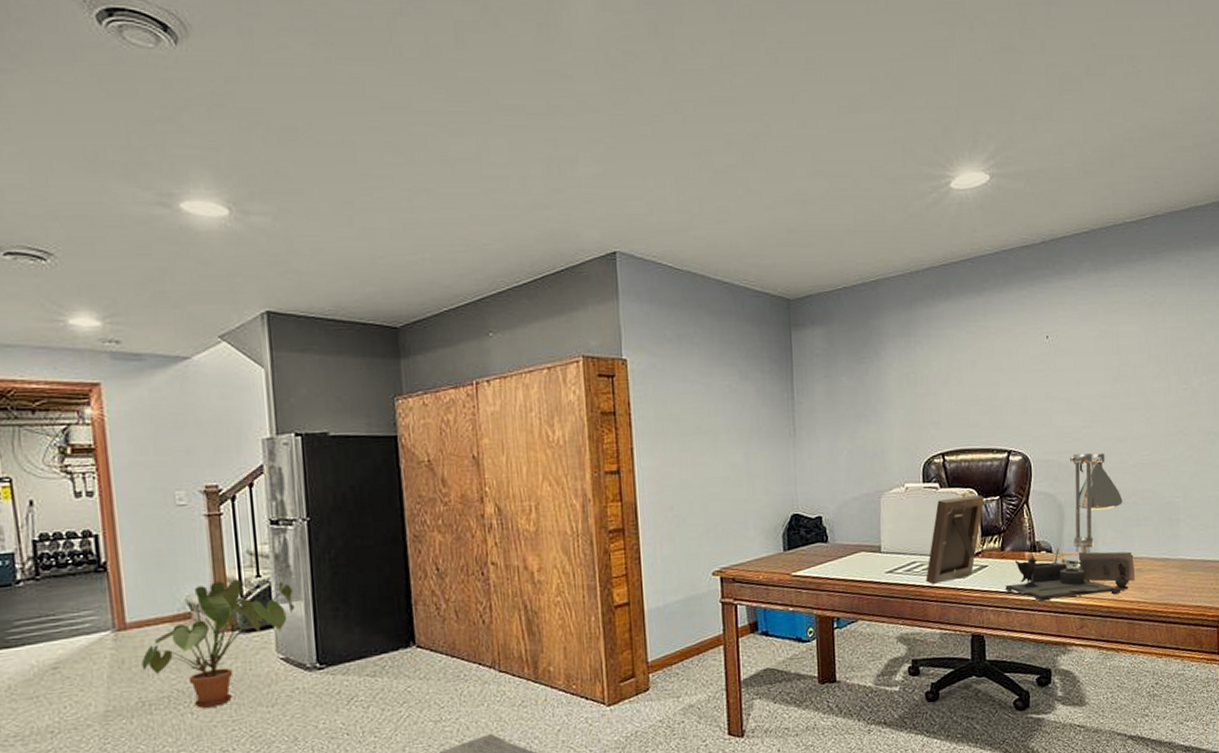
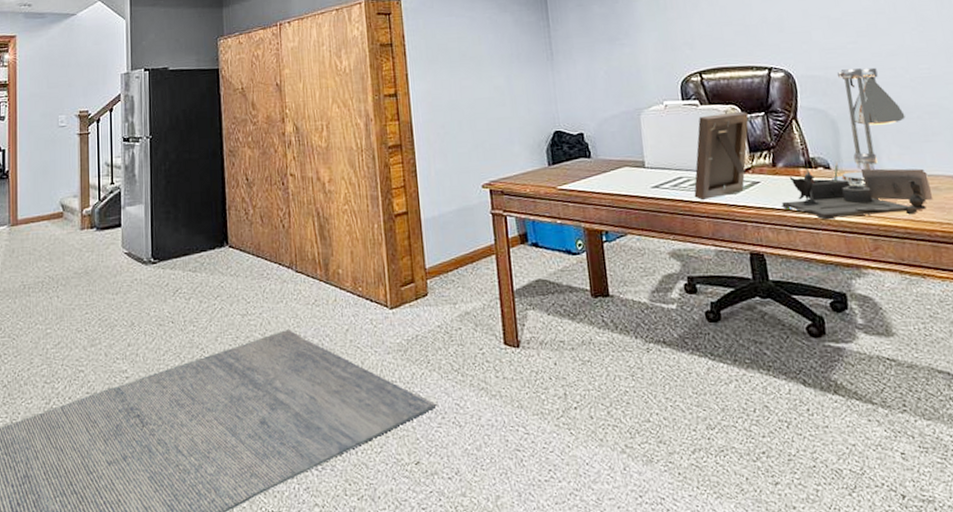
house plant: present [141,579,295,708] -> none [26,185,138,293]

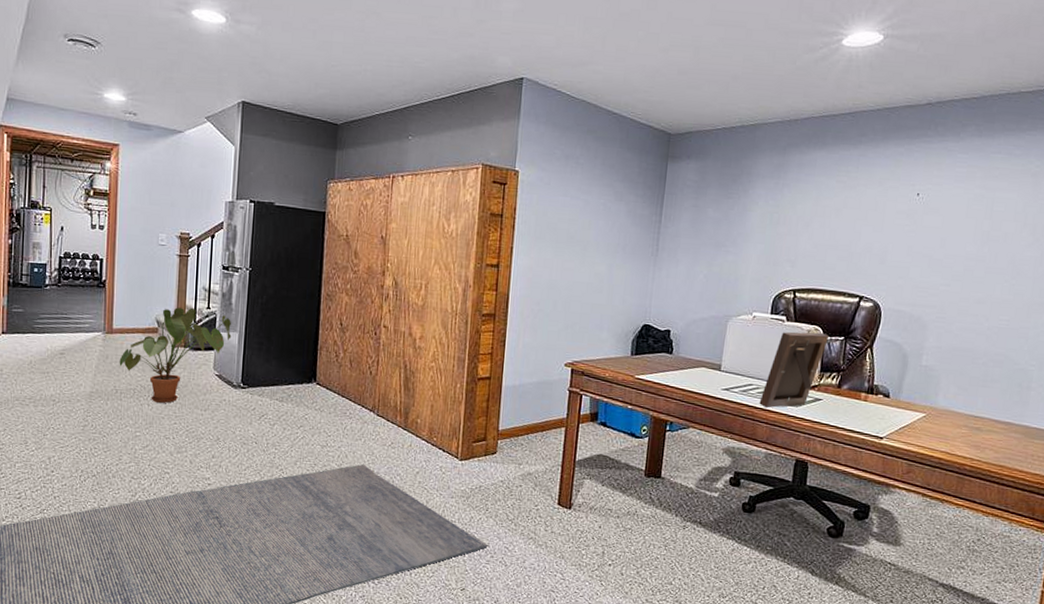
house plant: none [26,185,138,293] -> present [119,307,232,403]
desk organizer: present [781,161,934,220] -> none [836,392,975,448]
desk lamp: present [832,67,906,188] -> none [888,309,972,419]

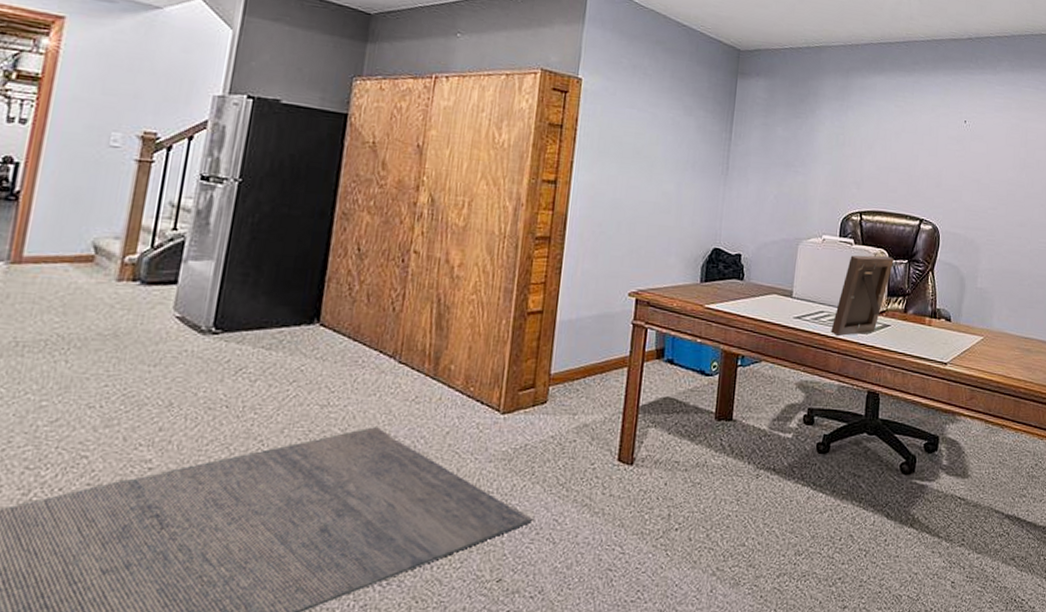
house plant: present [119,307,232,403] -> none [25,228,206,358]

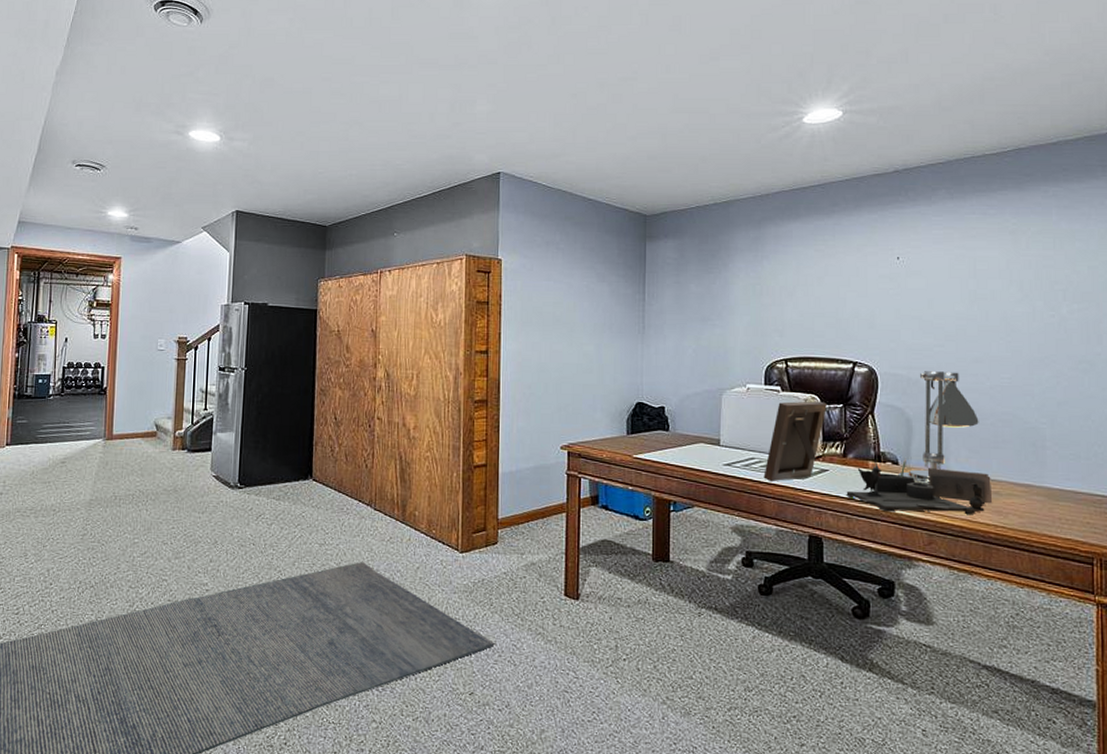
desk organizer: none [904,315,1025,370] -> present [846,458,993,514]
desk lamp: none [950,232,1019,342] -> present [898,371,979,486]

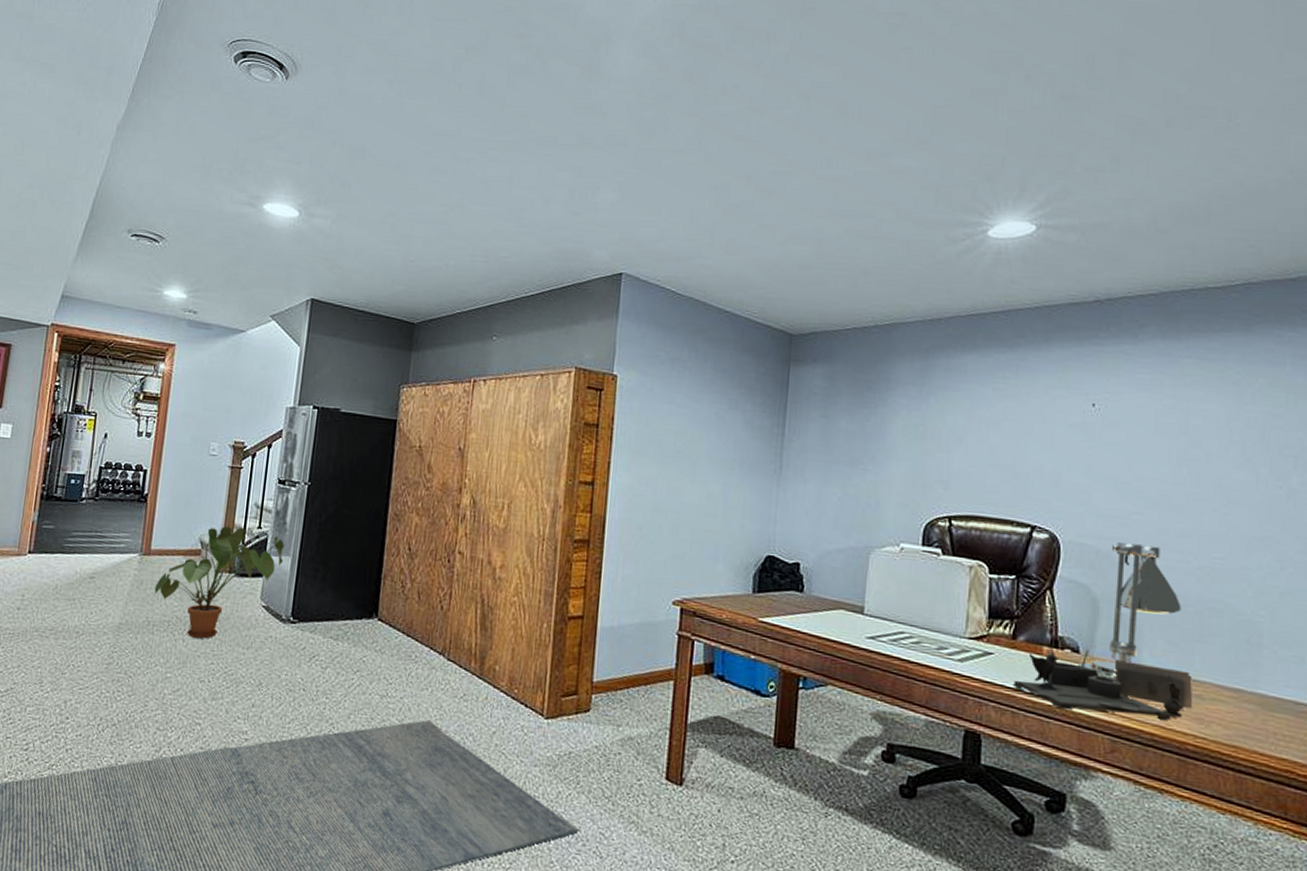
house plant: none [118,410,228,507] -> present [154,526,284,639]
picture frame: present [763,401,827,482] -> none [914,567,996,663]

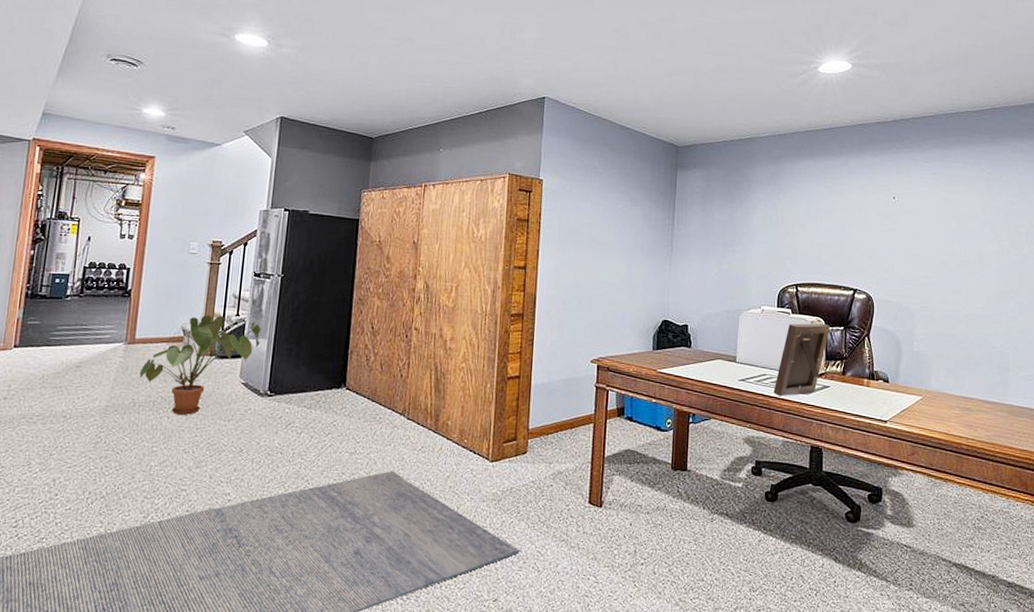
picture frame: none [914,567,996,663] -> present [773,323,830,397]
desk organizer: present [1013,646,1193,720] -> none [844,377,965,428]
desk lamp: present [1078,543,1182,681] -> none [888,299,956,402]

